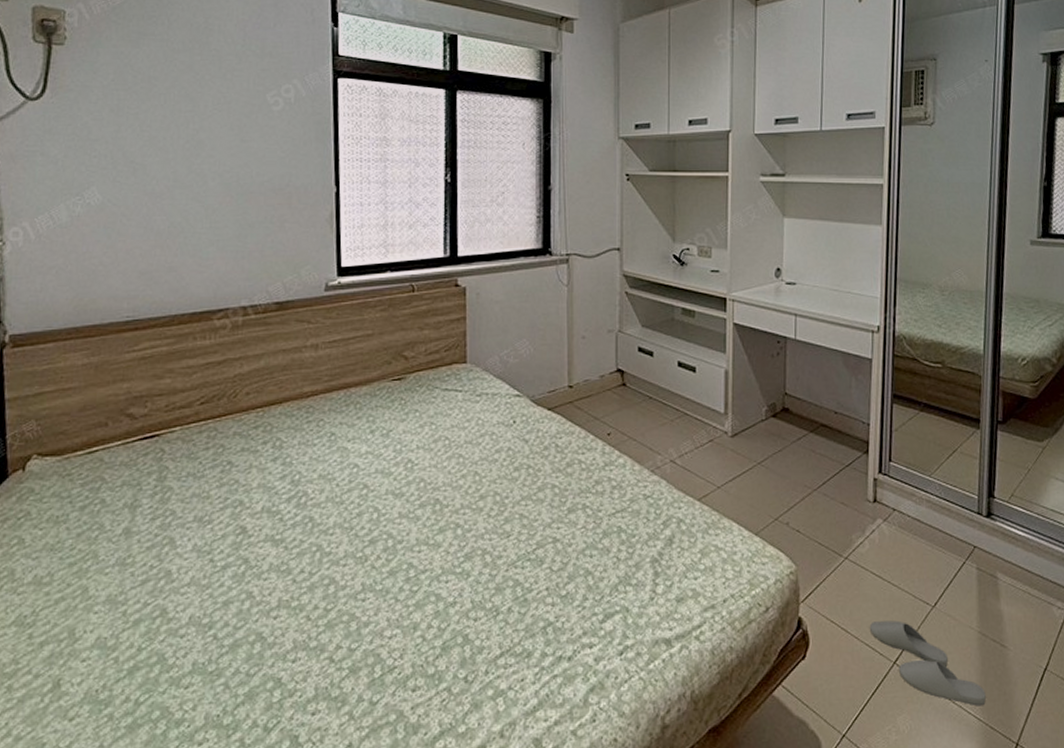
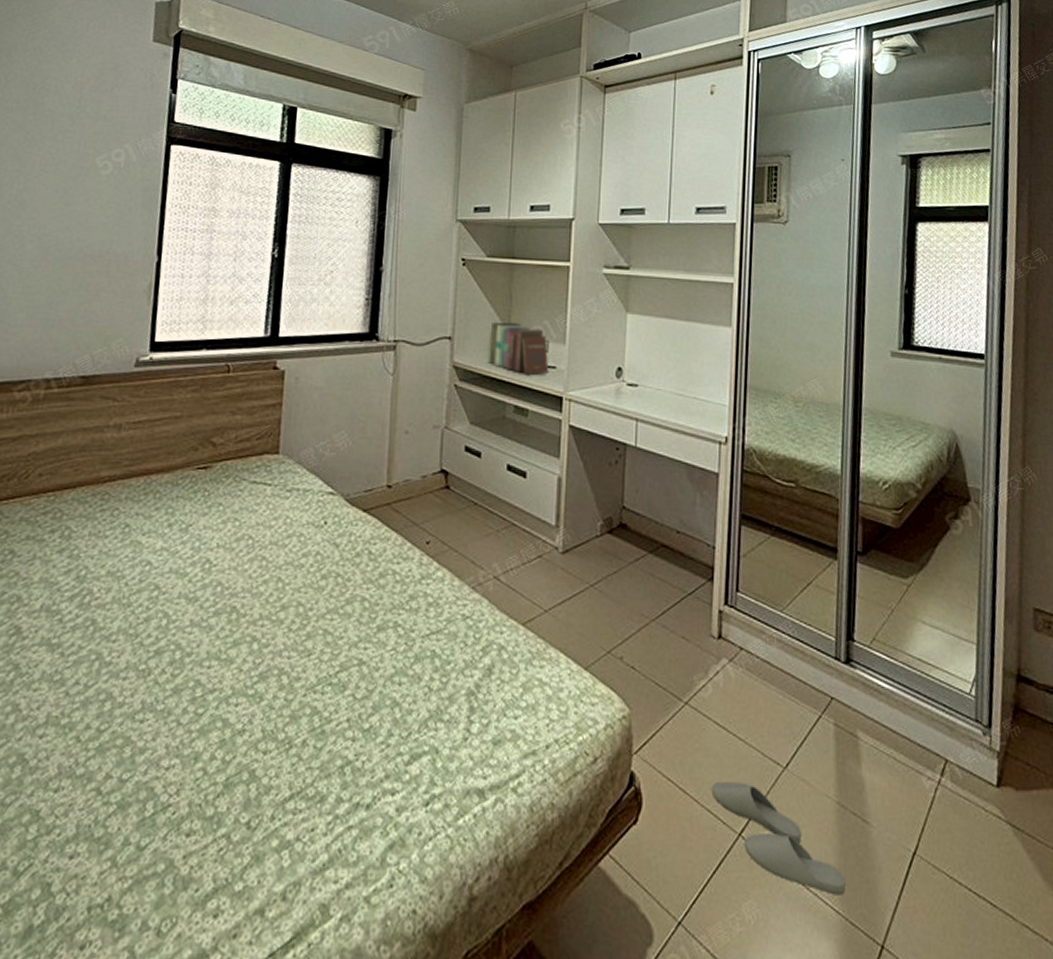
books: none [655,231,713,279] -> present [487,322,549,375]

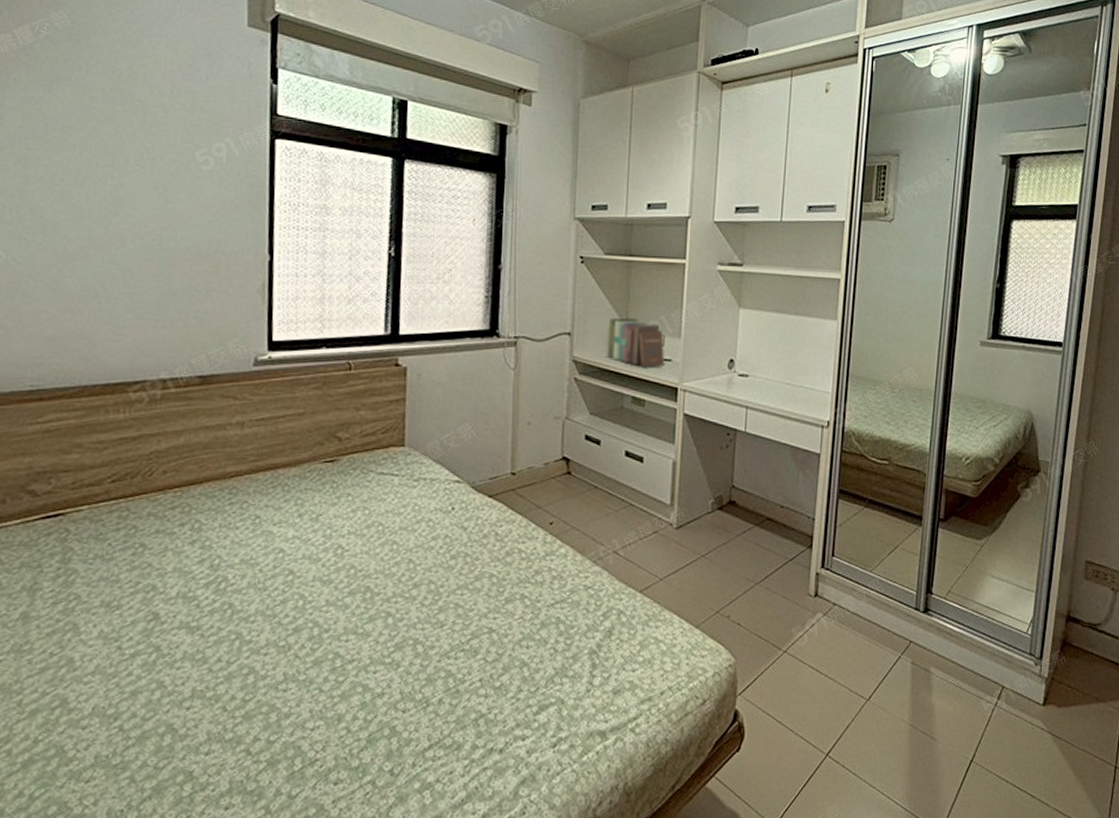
slippers: present [711,782,846,895] -> none [804,713,913,797]

